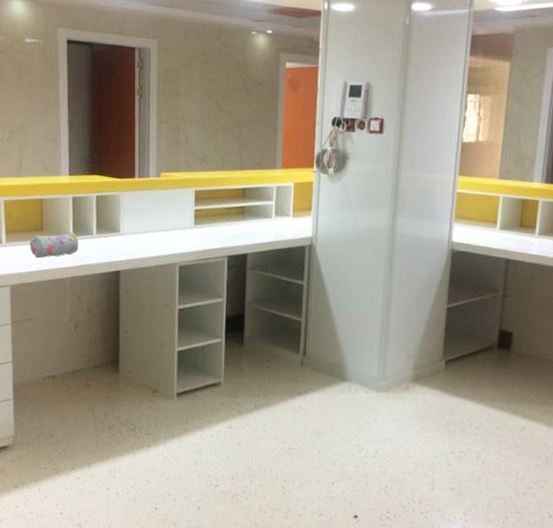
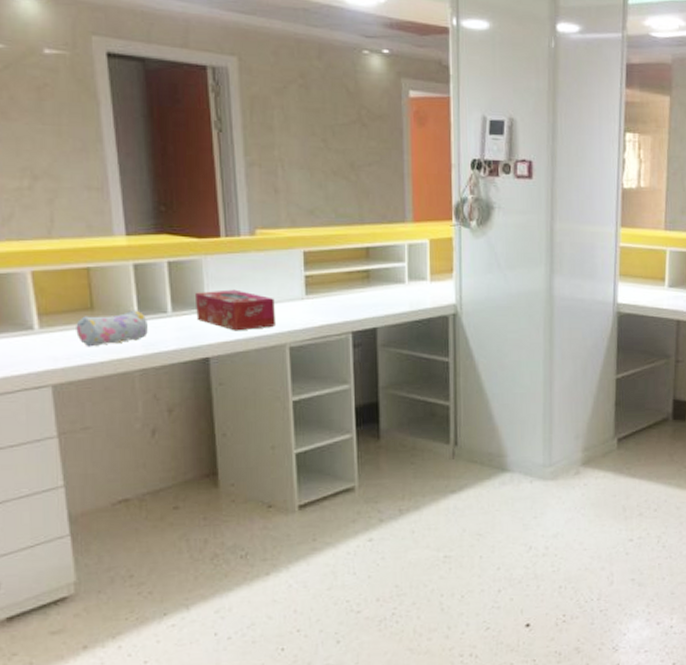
tissue box: none [113,218,171,251] -> present [194,289,277,331]

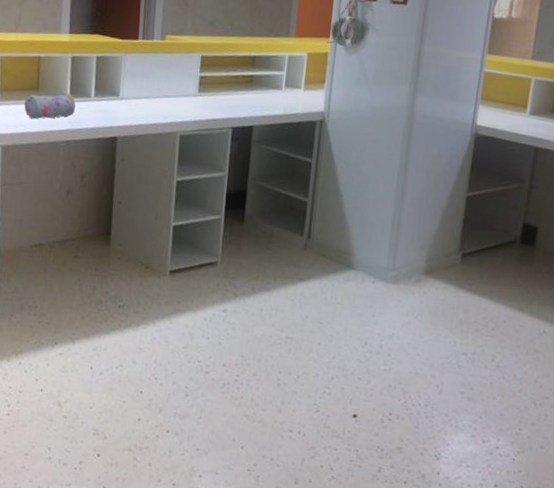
tissue box: present [194,289,277,331] -> none [112,82,173,118]

